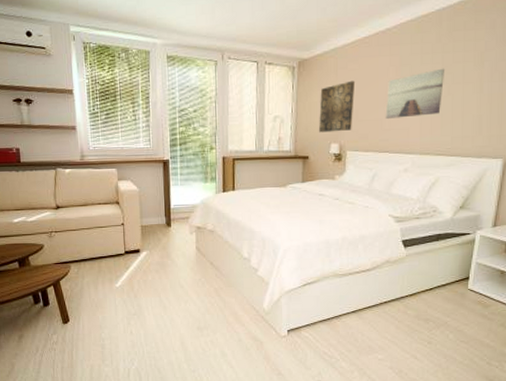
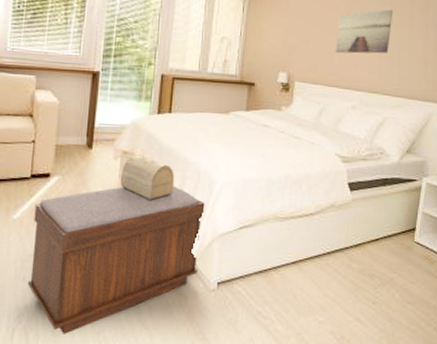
bench: none [131,252,272,373] -> present [28,185,205,334]
decorative box: none [198,229,243,266] -> present [121,154,174,200]
wall art: present [318,80,356,133] -> none [266,10,307,61]

